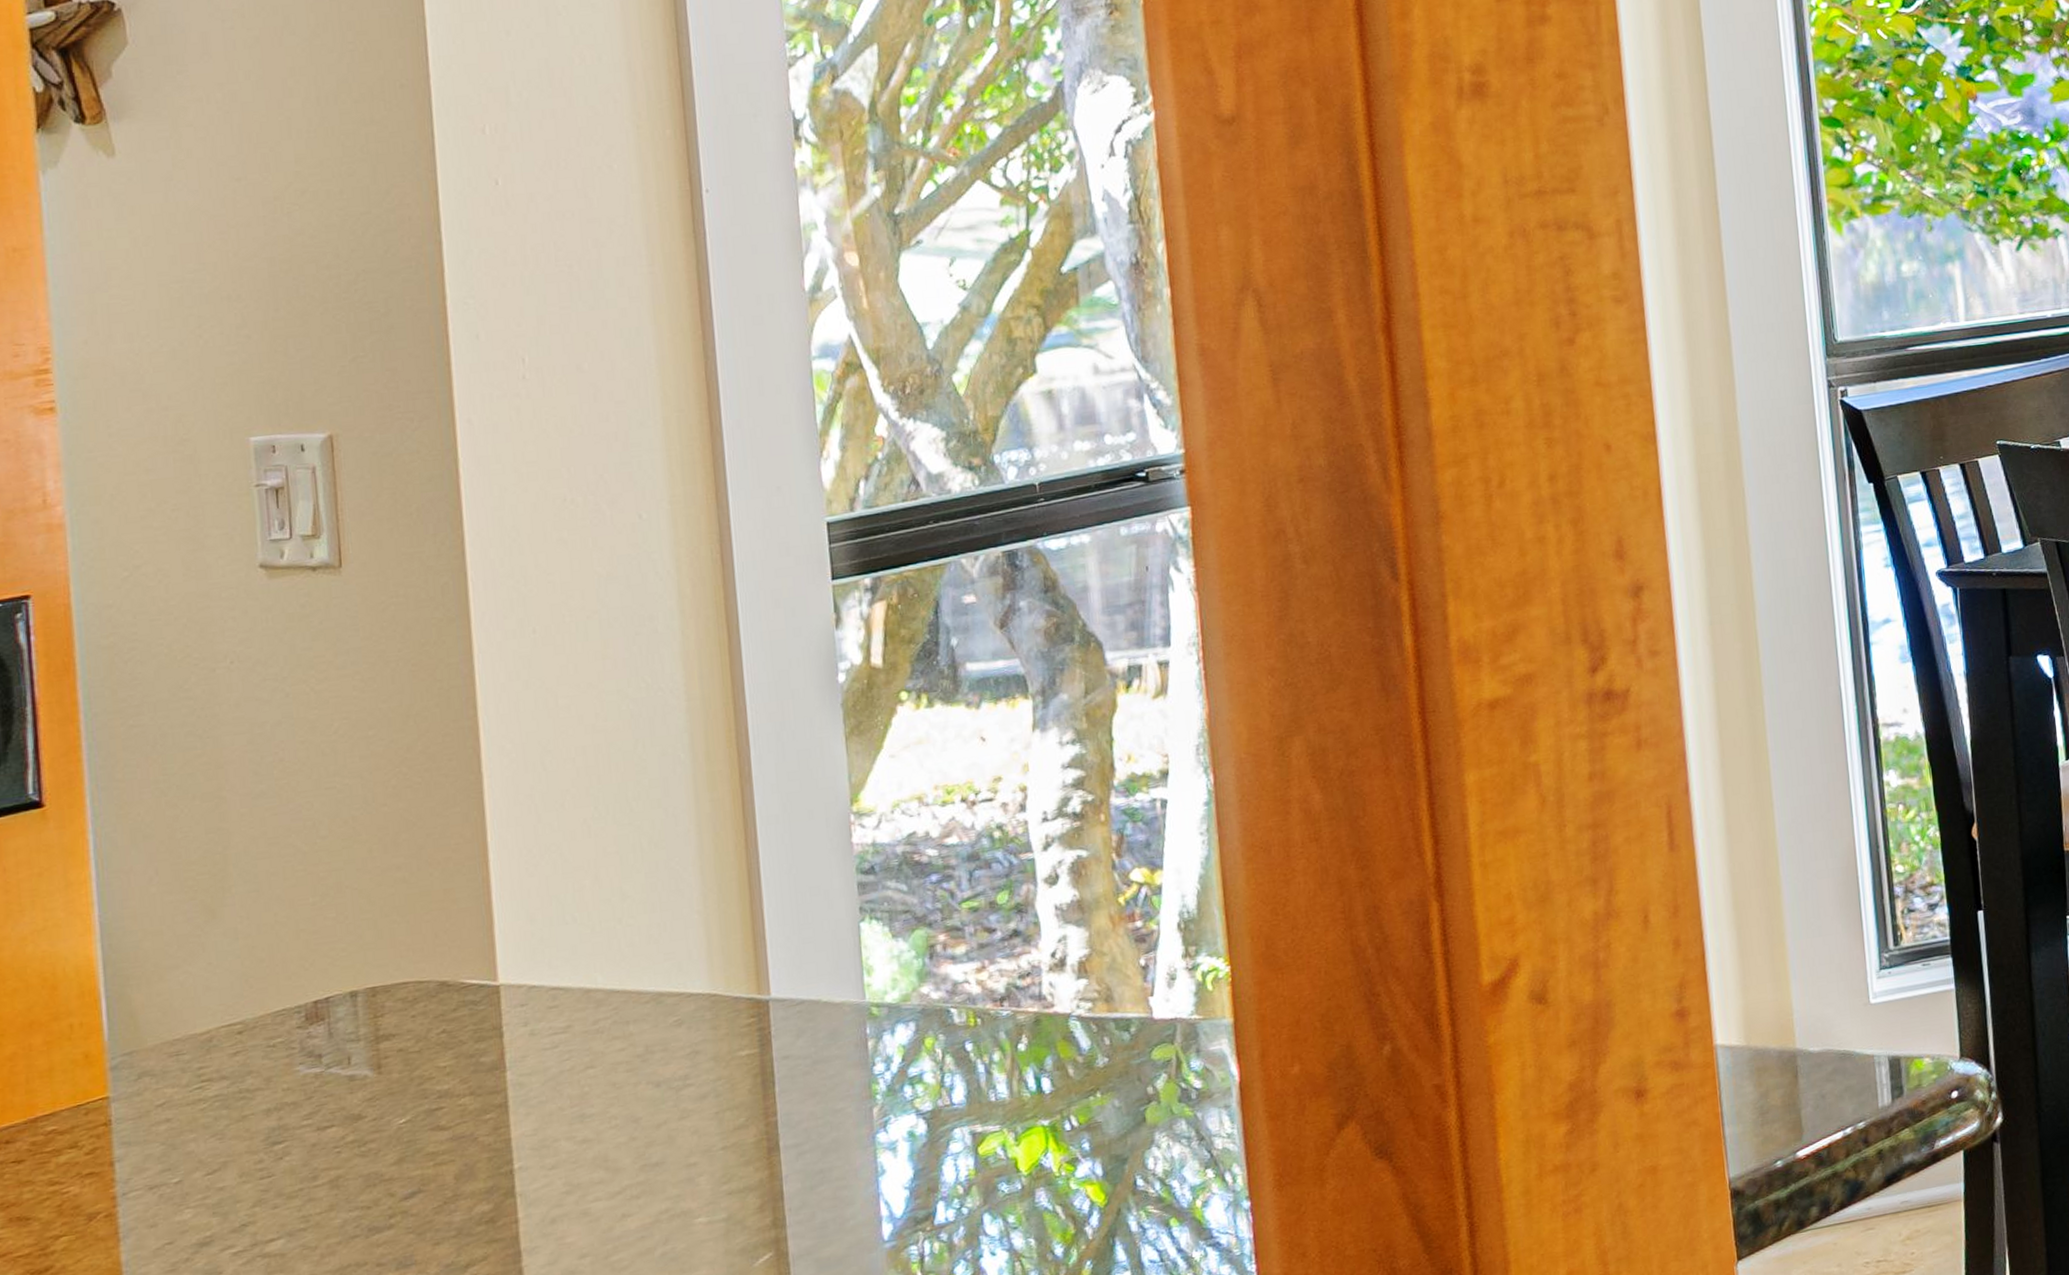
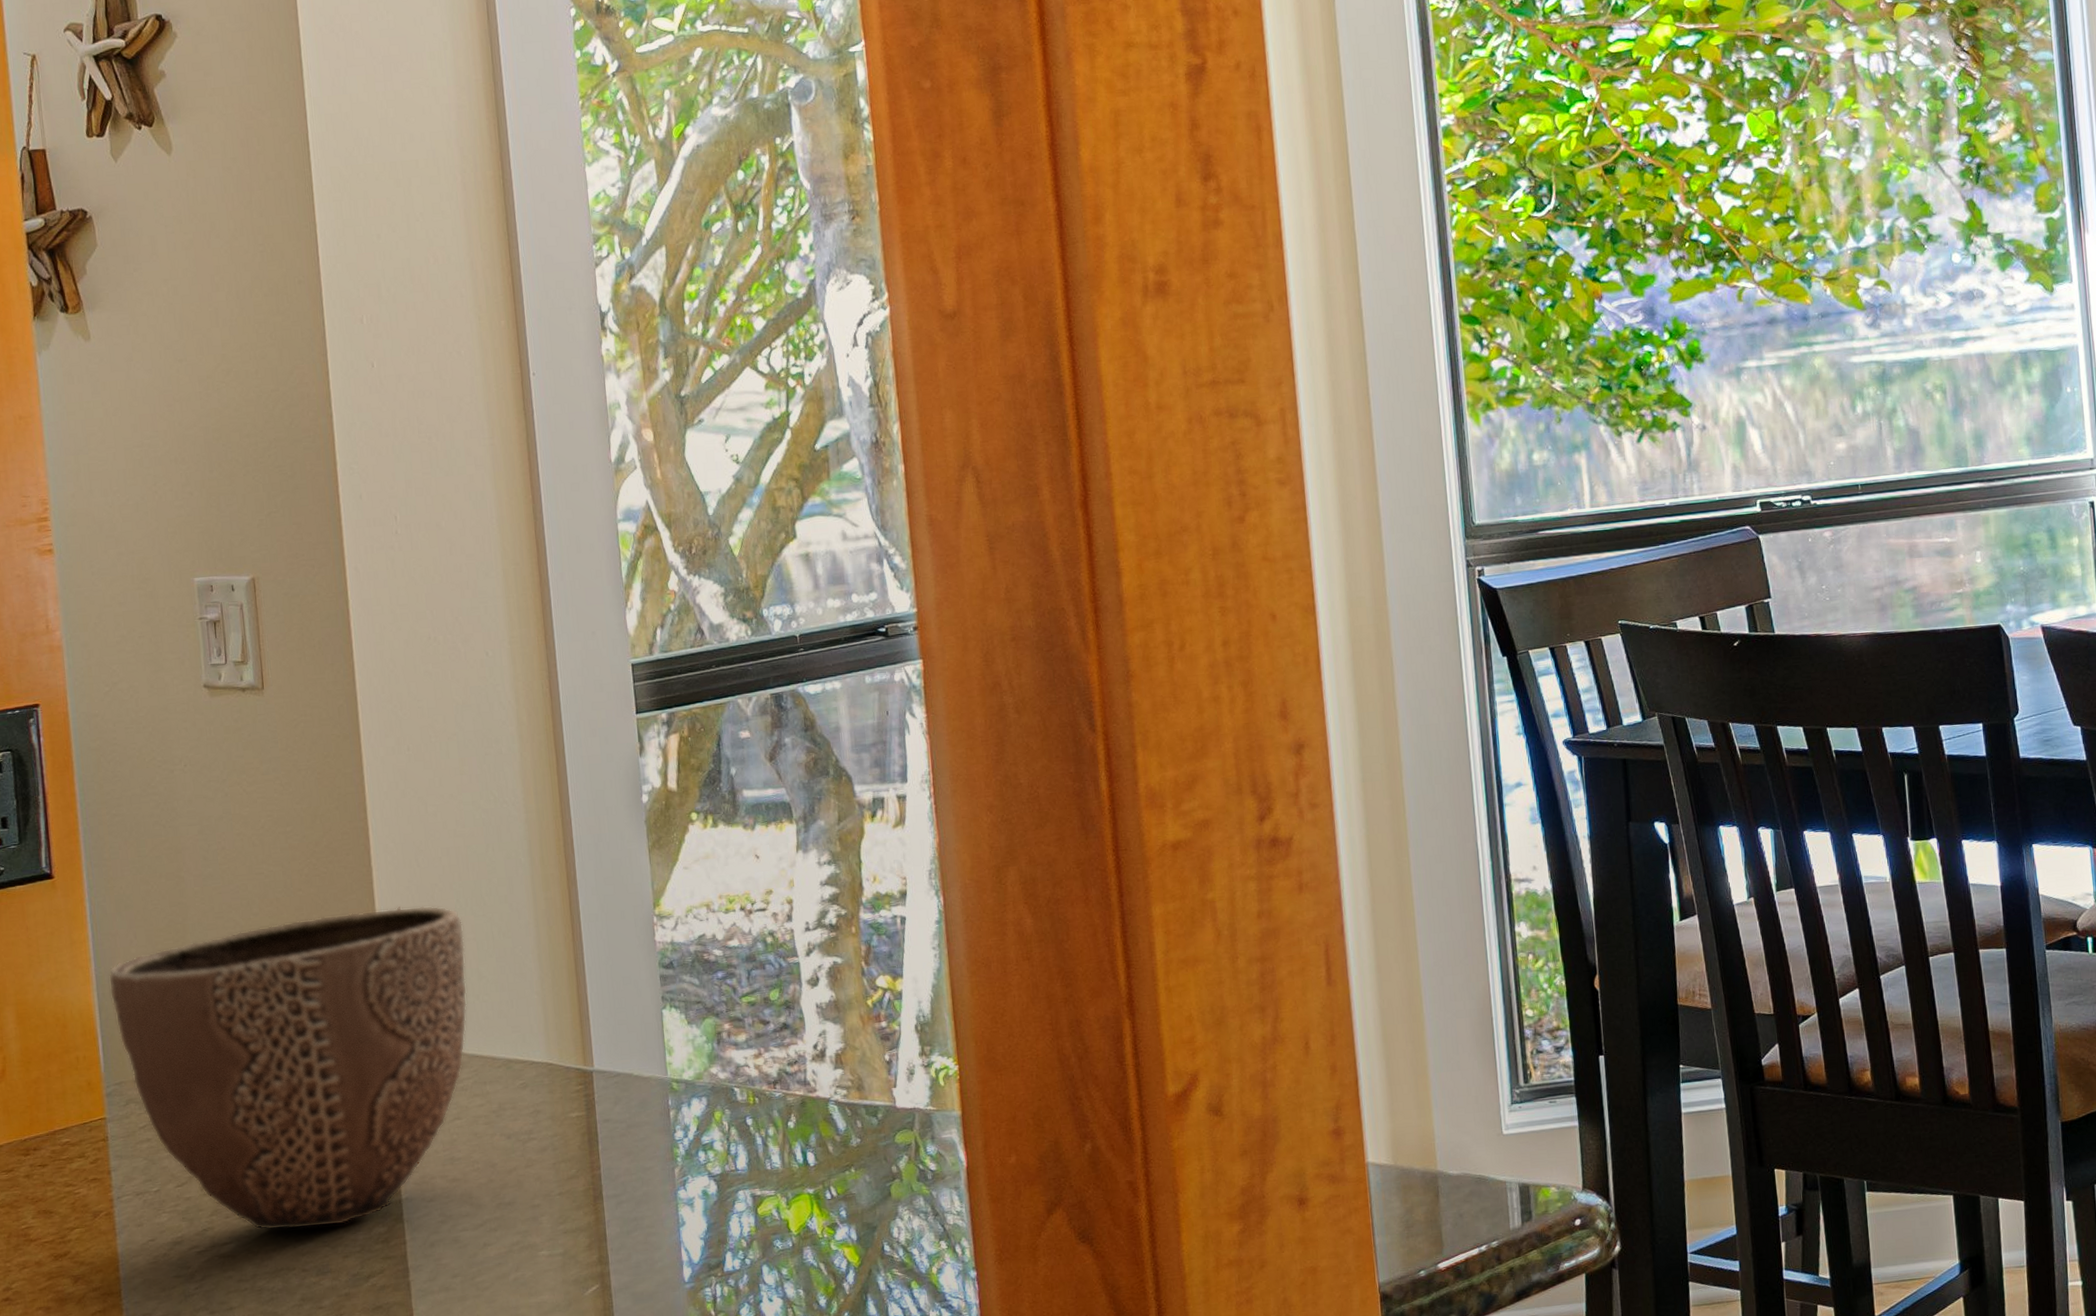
decorative bowl: none [117,815,607,1220] -> present [108,905,468,1231]

